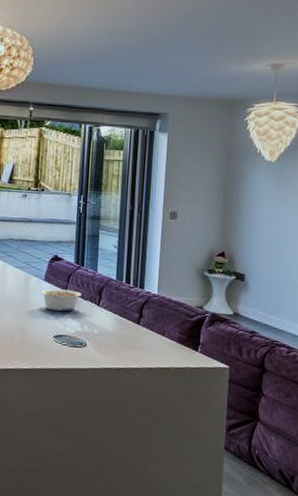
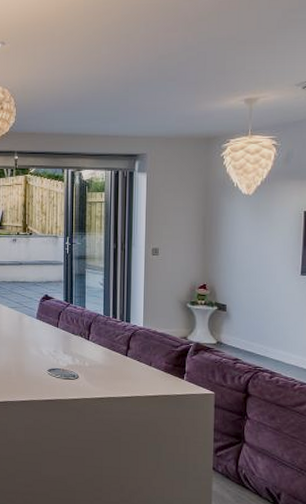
legume: present [41,289,81,312] -> none [34,326,72,347]

